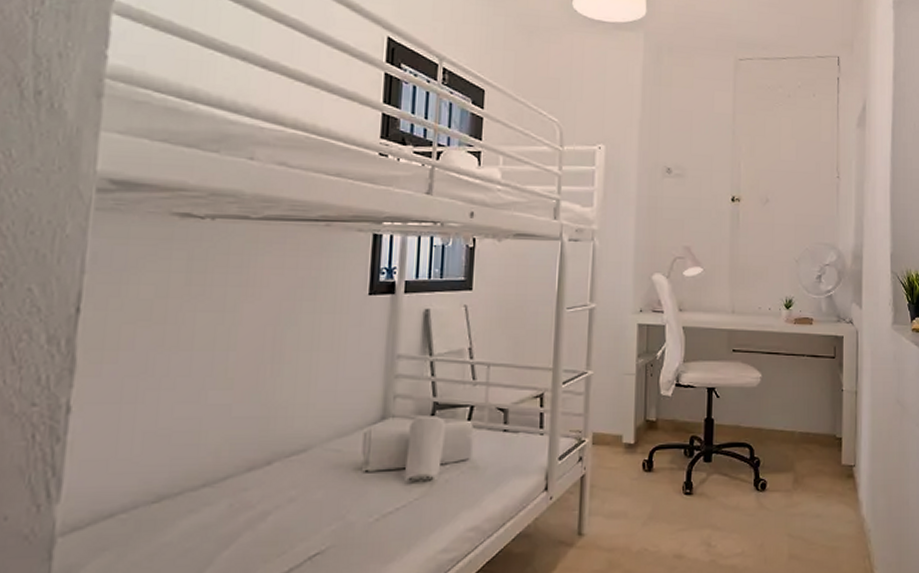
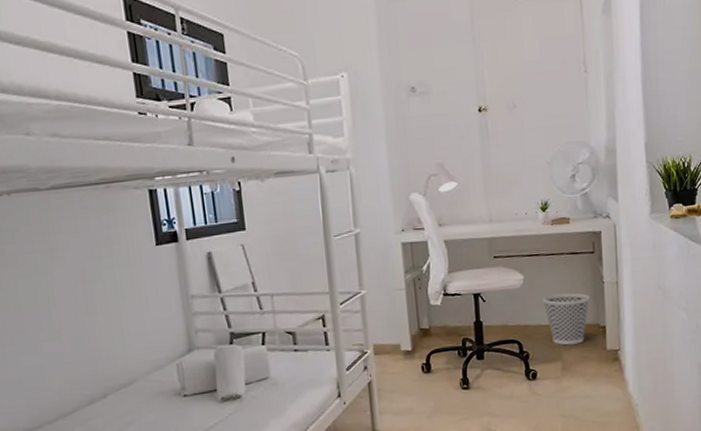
wastebasket: none [779,398,828,455] -> present [542,293,590,345]

